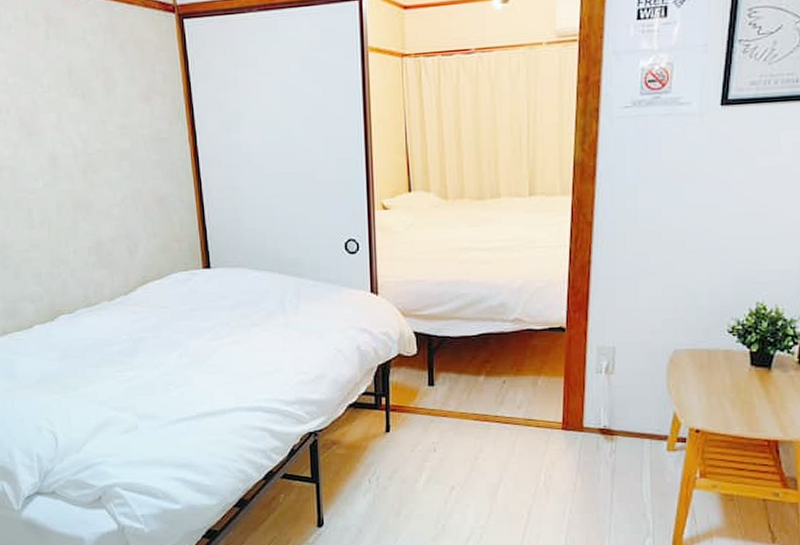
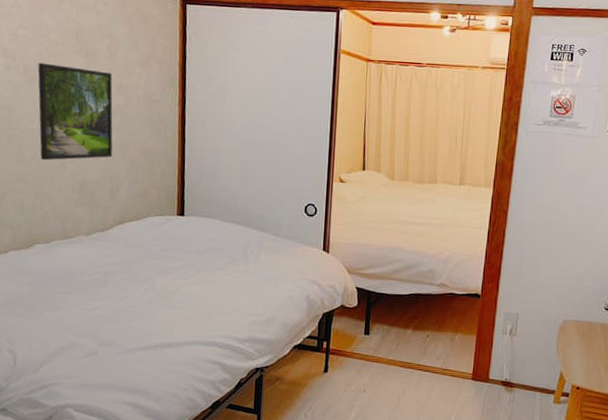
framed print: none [34,112,125,223] -> present [38,62,113,161]

